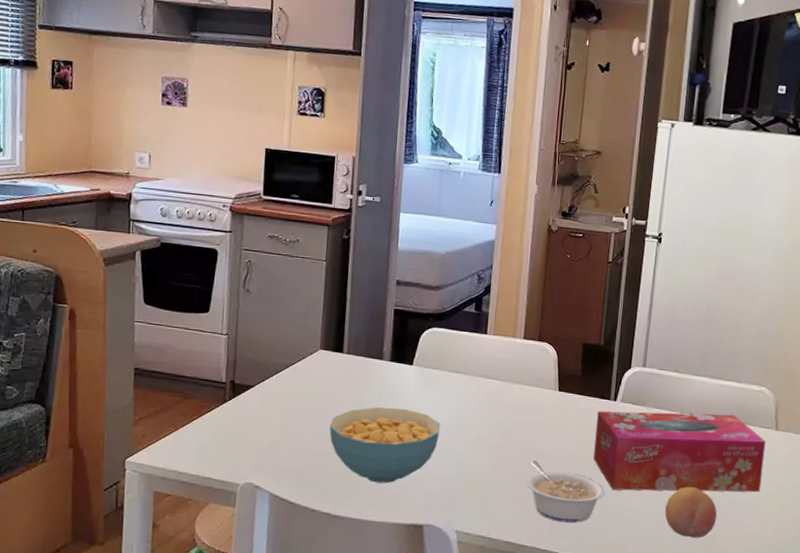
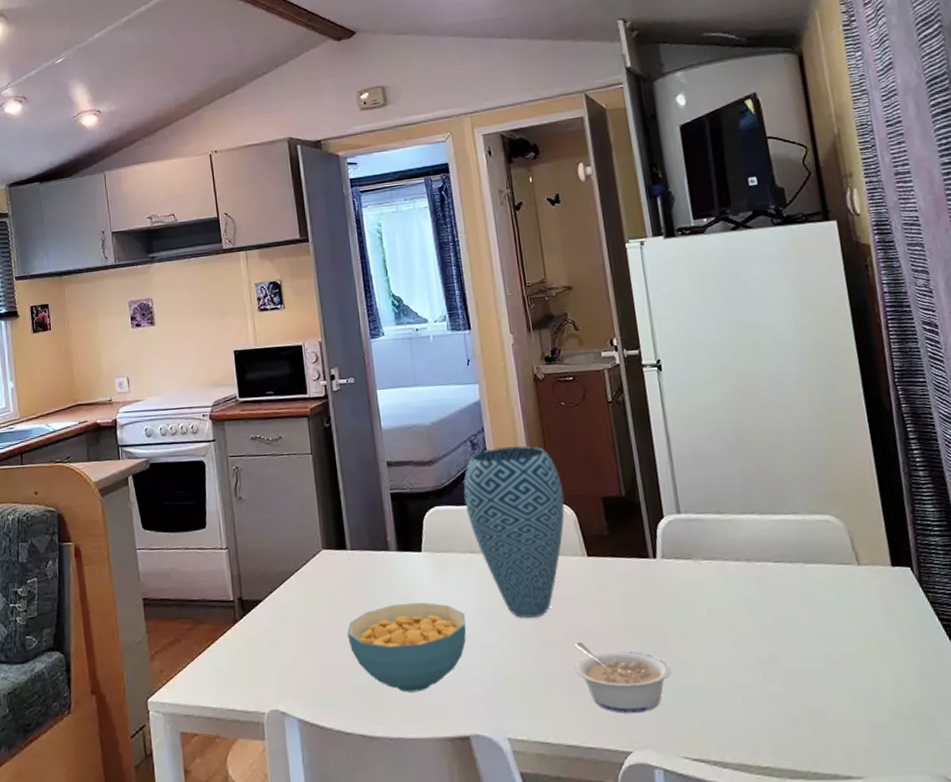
vase: none [461,284,551,435] -> present [463,445,565,618]
tissue box: present [593,410,766,492] -> none [637,554,861,665]
fruit: present [665,487,717,538] -> none [747,649,816,714]

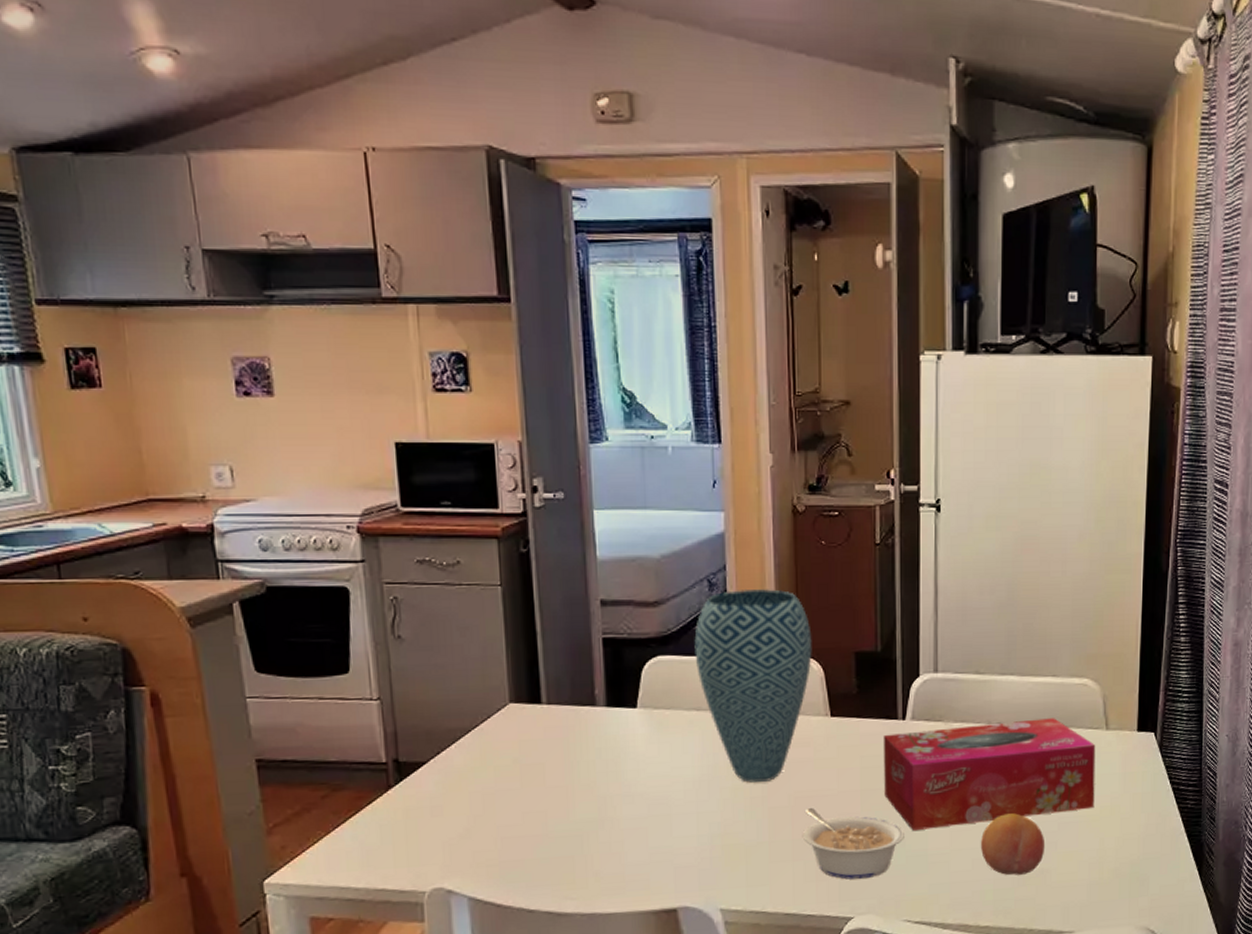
cereal bowl: present [347,602,467,693] -> none [537,765,684,865]
tissue box: none [637,554,861,665] -> present [883,718,1096,830]
fruit: none [747,649,816,714] -> present [981,813,1045,875]

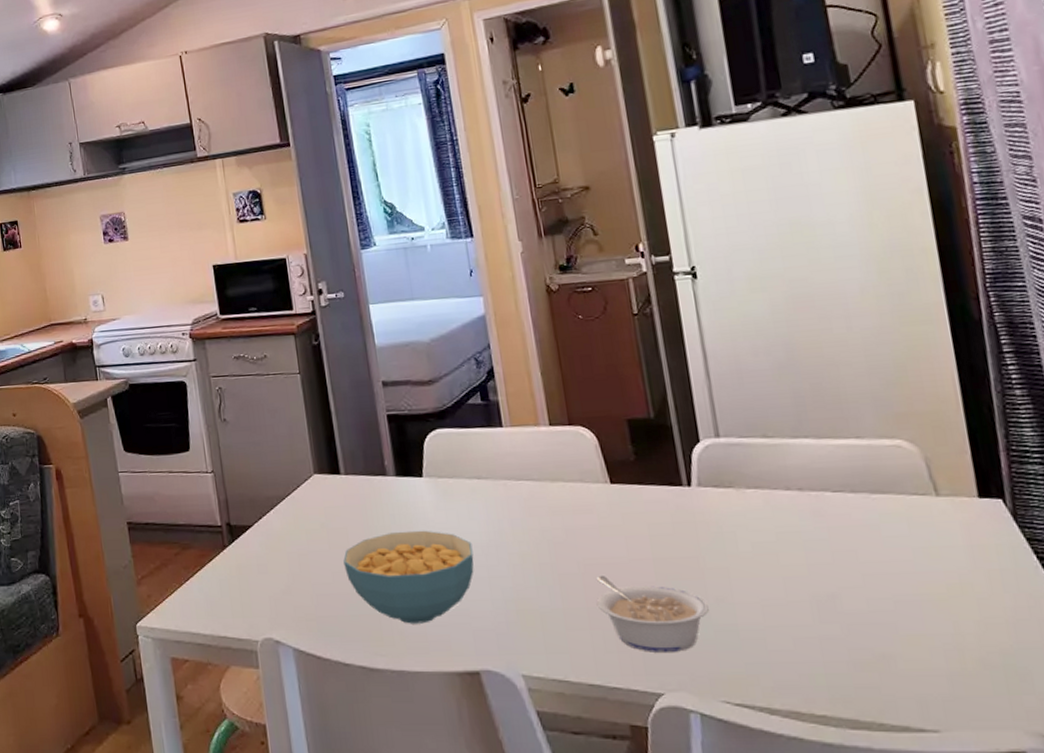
cereal bowl: none [537,765,684,865] -> present [343,530,474,624]
vase: present [694,588,812,782] -> none [468,363,584,549]
tissue box: present [883,718,1096,830] -> none [669,483,939,603]
fruit: present [981,813,1045,875] -> none [799,588,883,659]

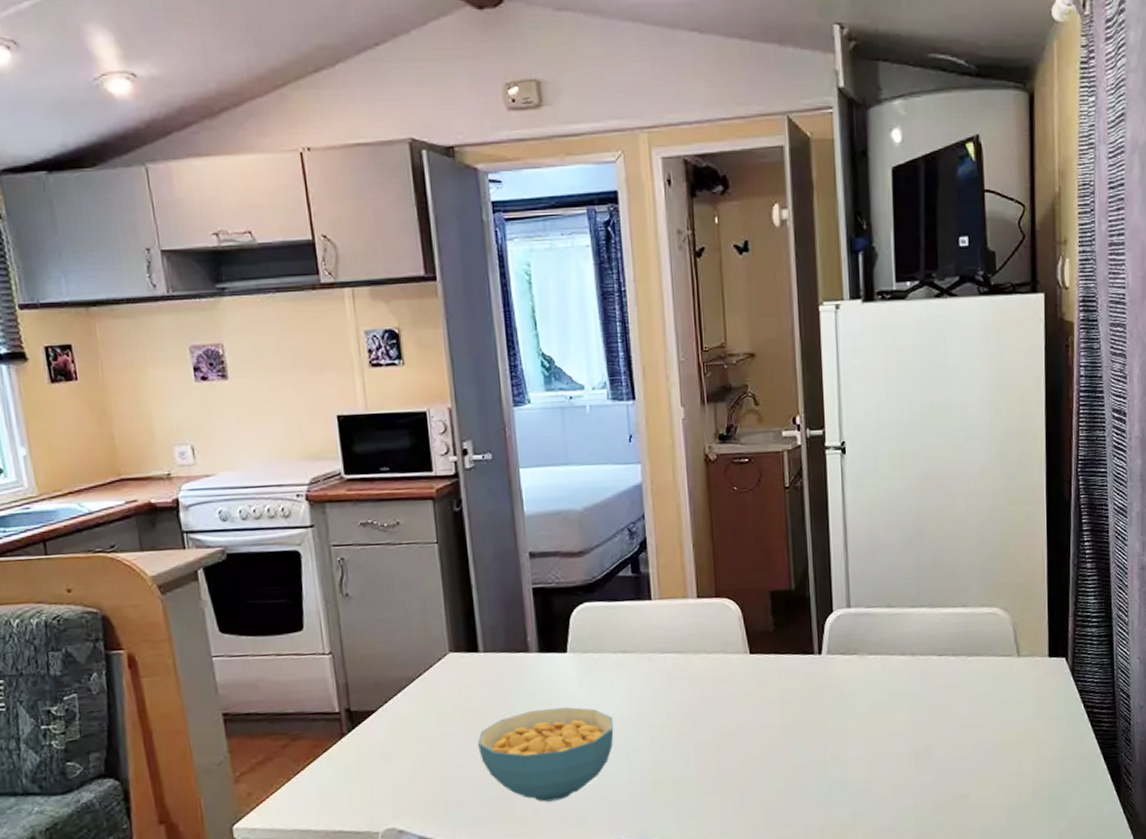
legume: present [596,576,709,652] -> none [727,742,826,810]

